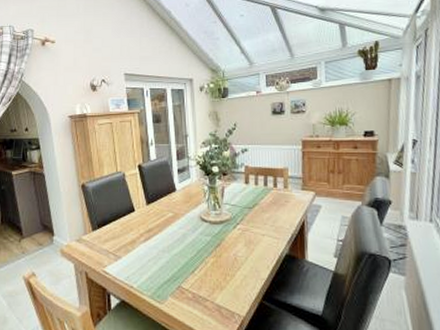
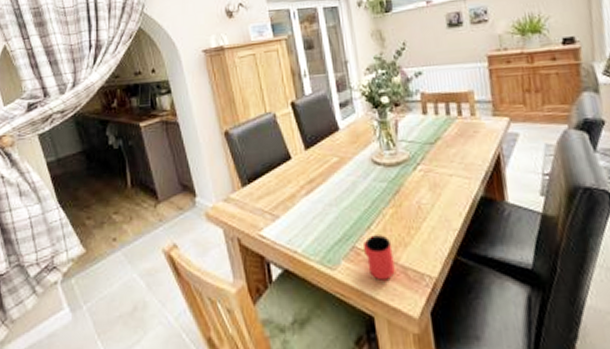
cup: none [188,278,211,315] -> present [363,235,395,280]

